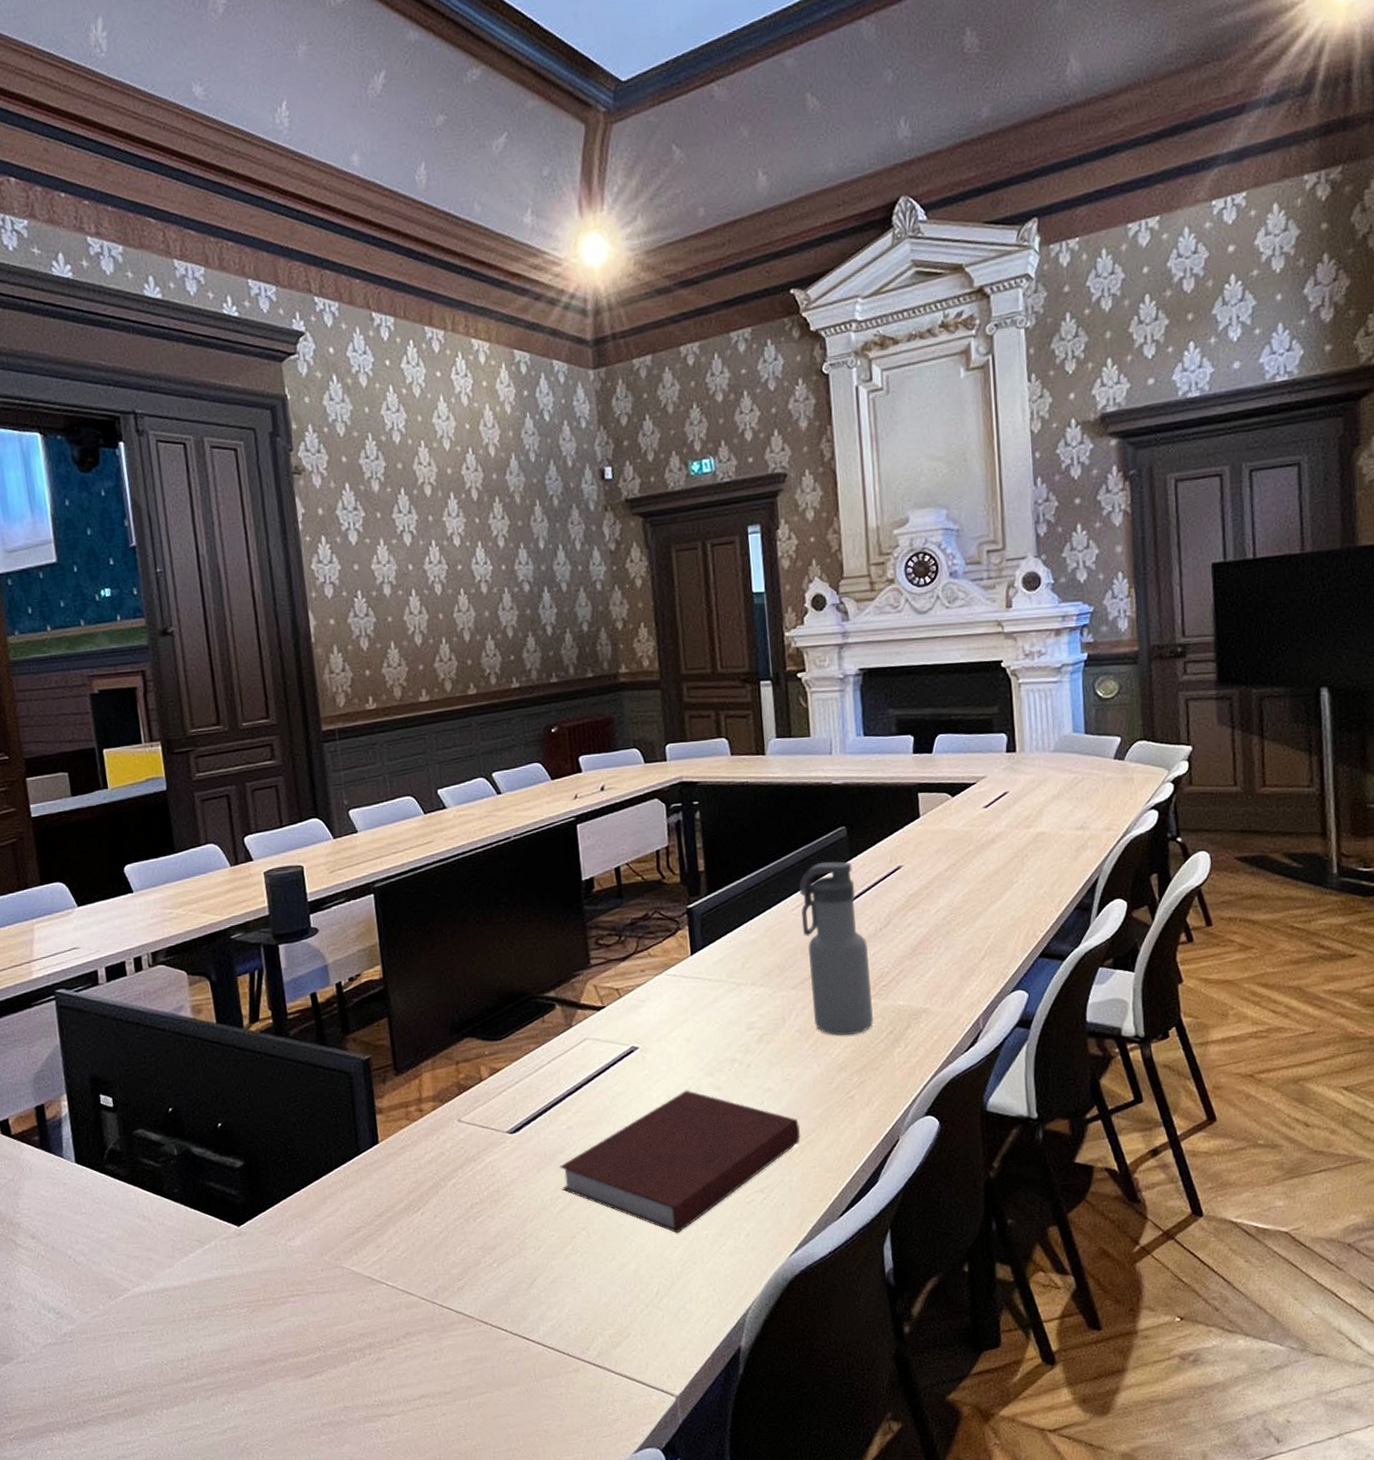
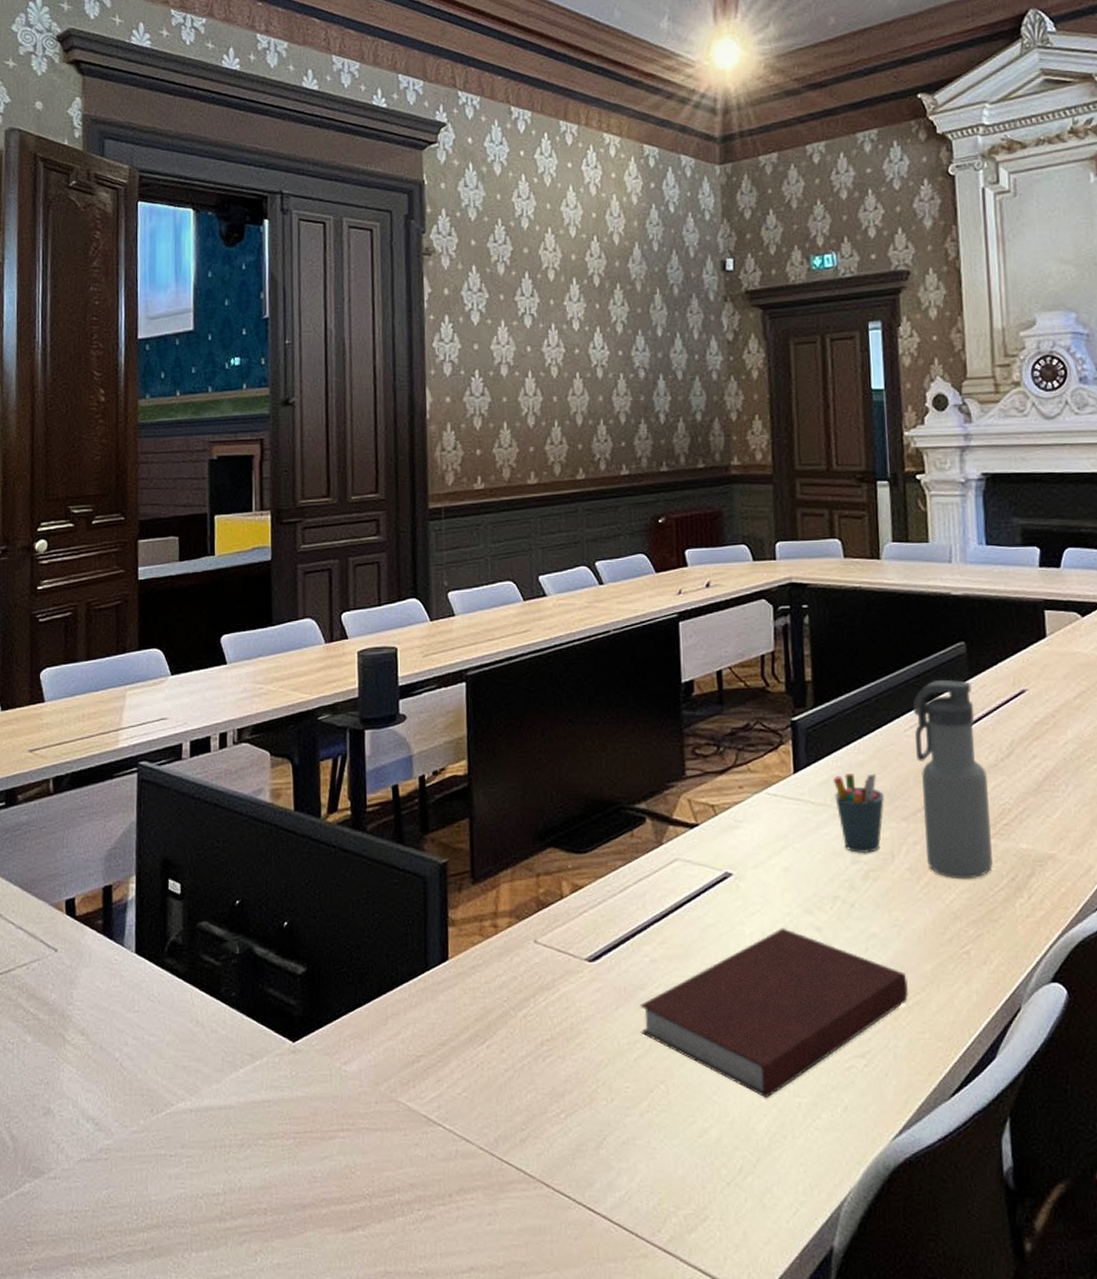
pen holder: none [727,950,775,1021] -> present [833,773,884,854]

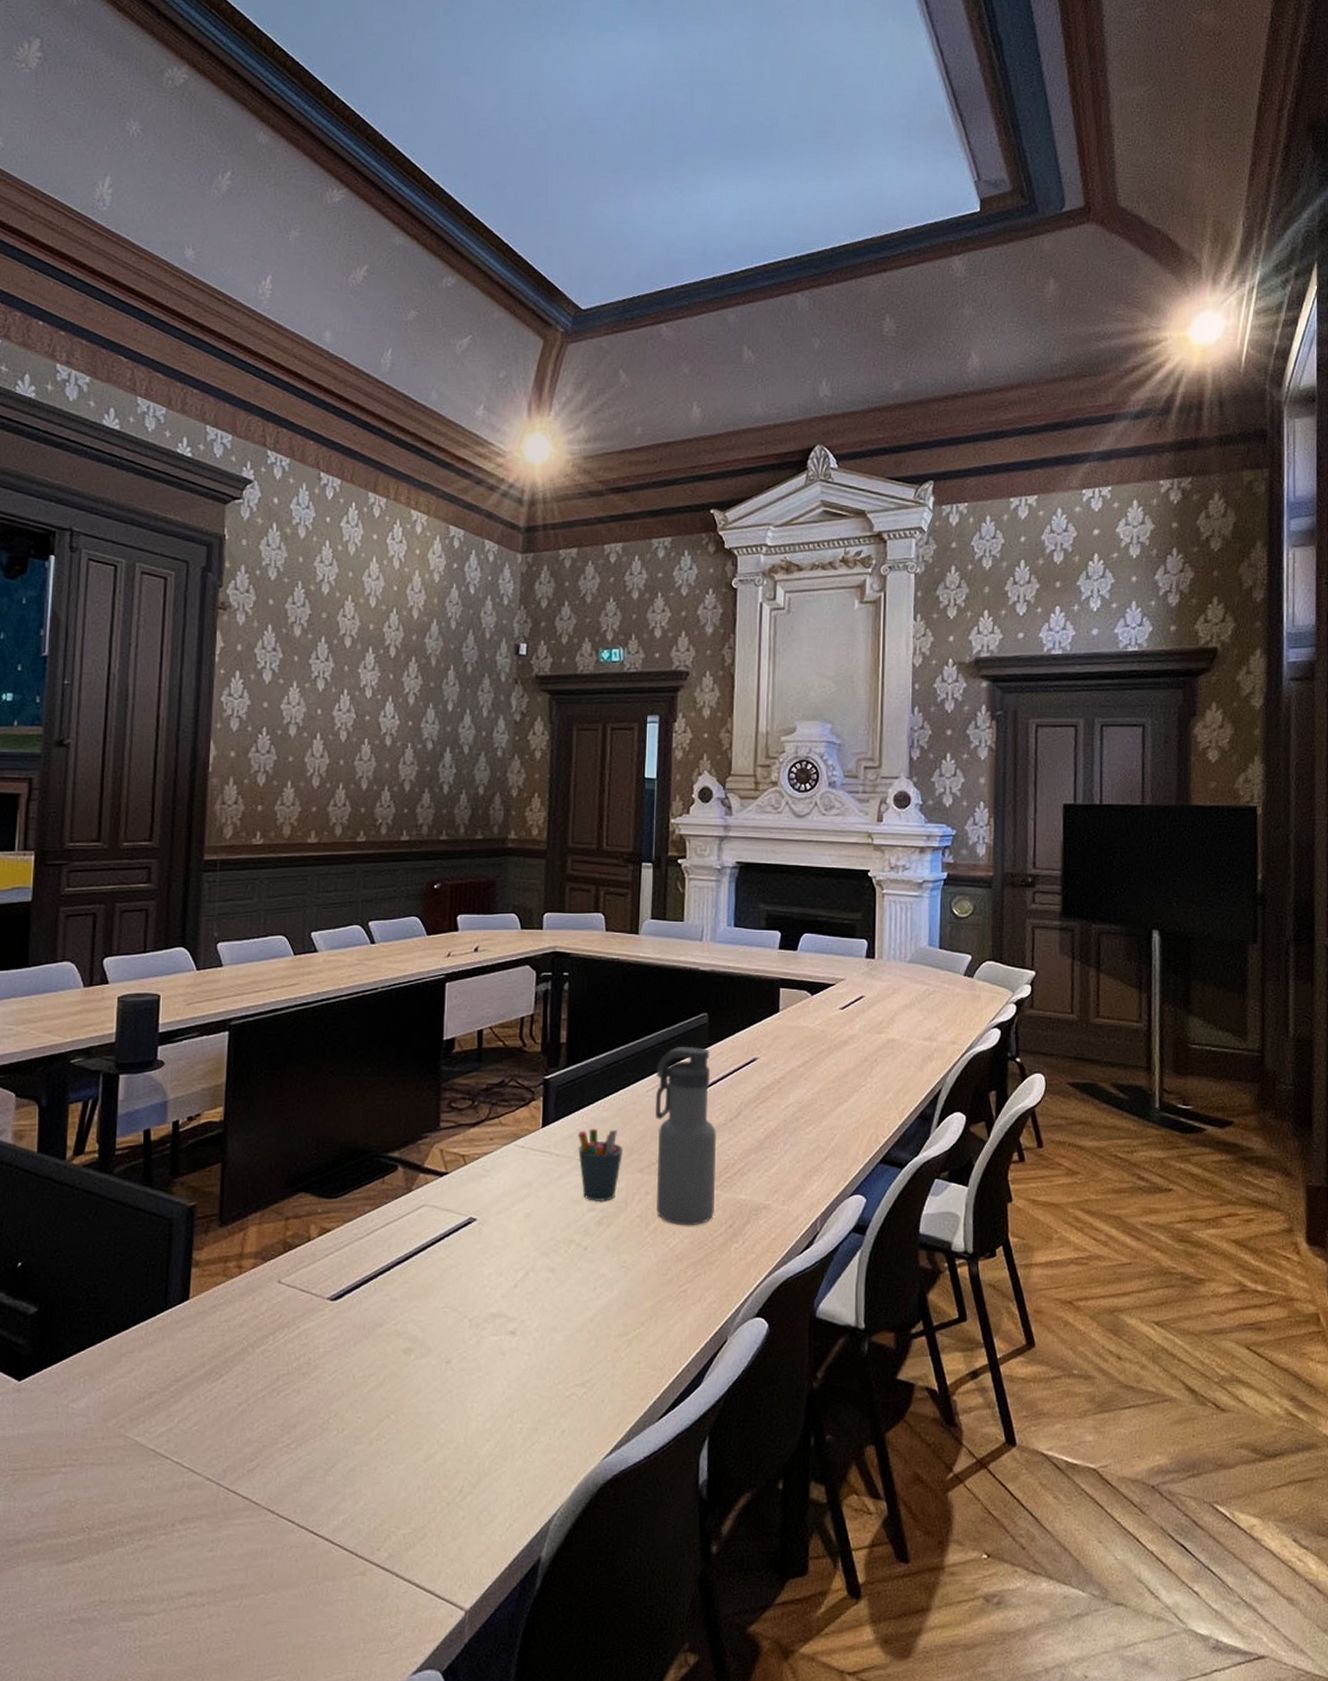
notebook: present [639,928,909,1098] -> none [376,1269,630,1425]

